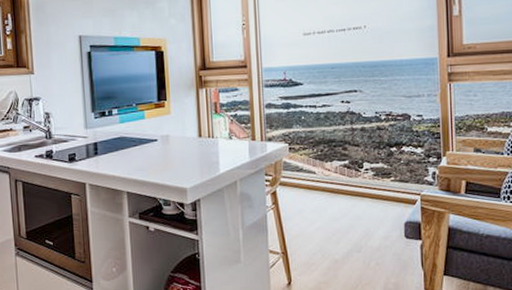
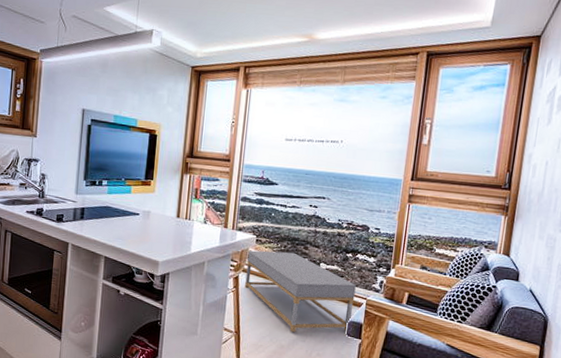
coffee table: none [283,155,407,244] -> present [245,250,356,333]

